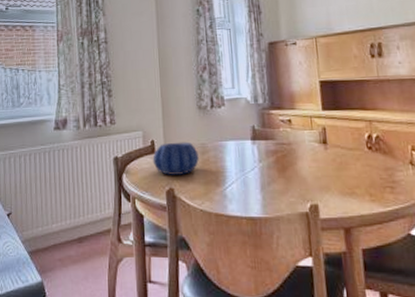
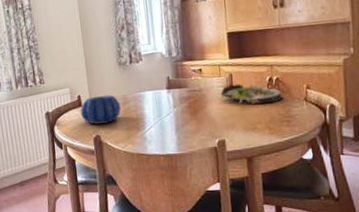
salad plate: none [313,139,385,165] -> present [221,84,283,105]

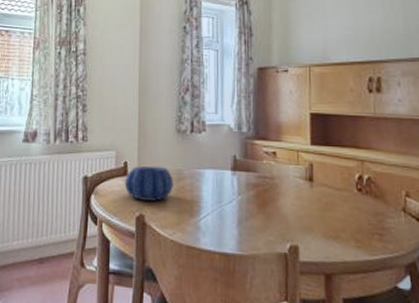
salad plate: present [221,84,283,105] -> none [298,177,375,208]

